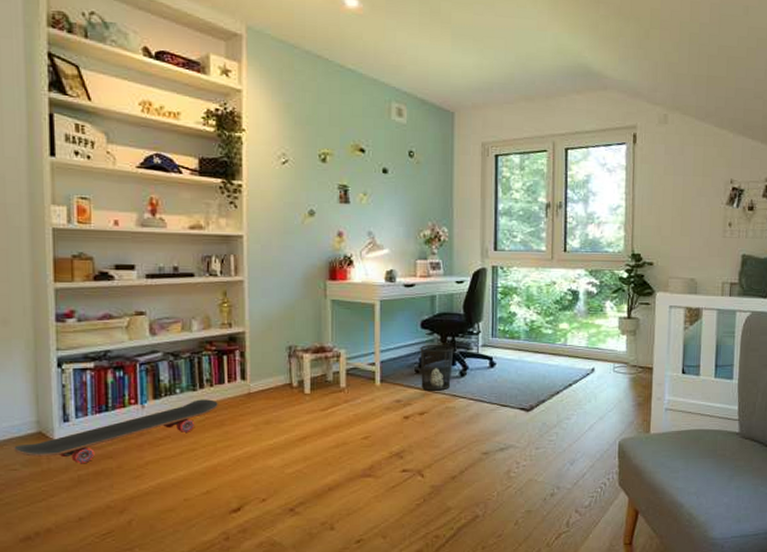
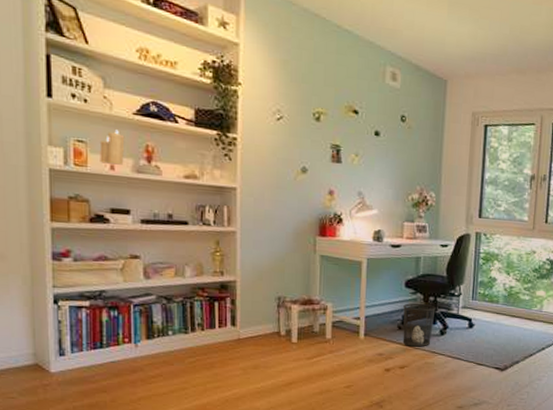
skateboard: present [13,399,218,464] -> none [10,342,209,396]
candle: none [103,184,129,220] -> present [99,130,125,165]

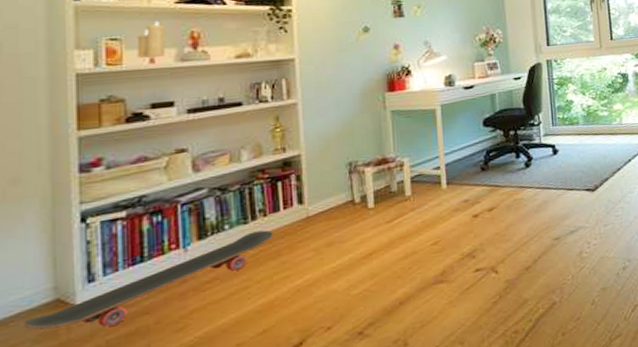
skateboard: none [10,342,209,396] -> present [22,230,273,331]
waste bin: present [402,303,436,347] -> none [484,139,518,186]

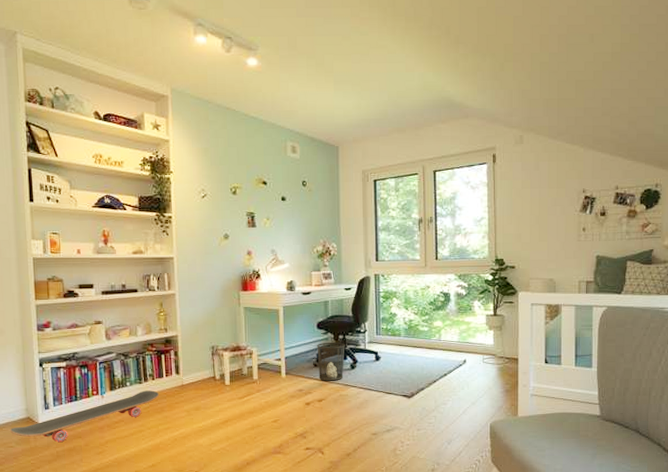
candle: present [136,21,167,58] -> none [69,221,87,249]
waste bin: none [484,139,518,186] -> present [317,342,345,381]

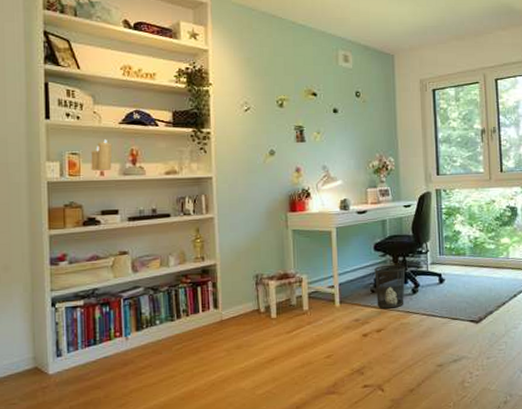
skateboard: present [9,390,159,443] -> none [12,328,194,396]
candle: none [69,221,87,249] -> present [90,139,113,171]

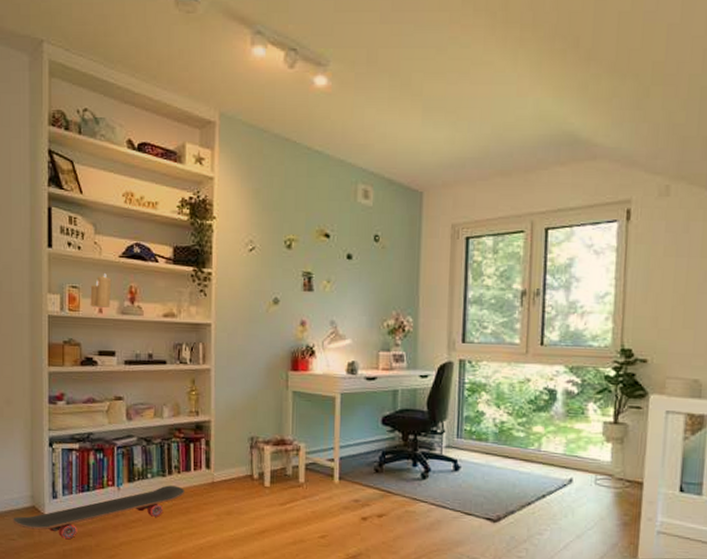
skateboard: none [12,328,194,396] -> present [12,485,184,540]
waste bin: present [374,264,406,309] -> none [380,442,416,493]

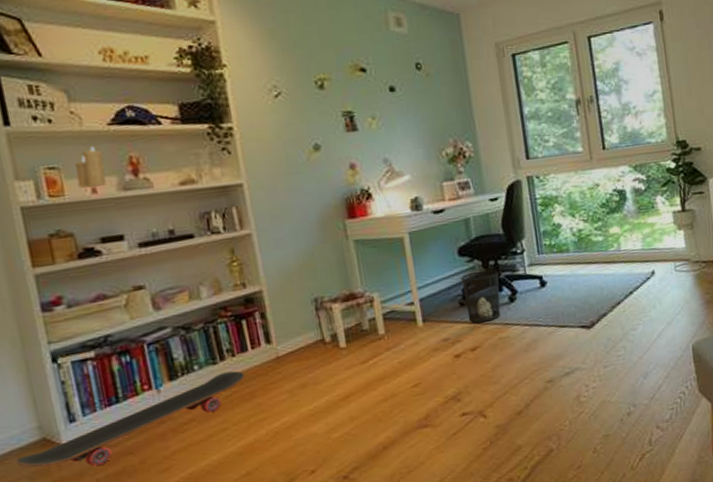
waste bin: none [380,442,416,493] -> present [461,270,501,324]

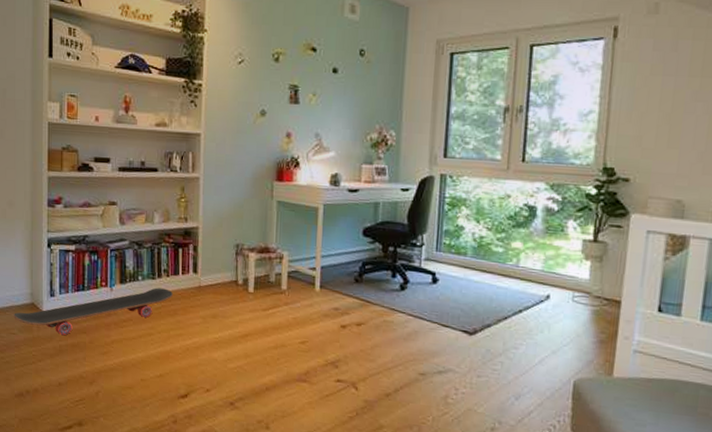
candle: present [74,146,107,188] -> none [87,83,108,116]
waste bin: present [461,270,501,324] -> none [359,253,396,303]

